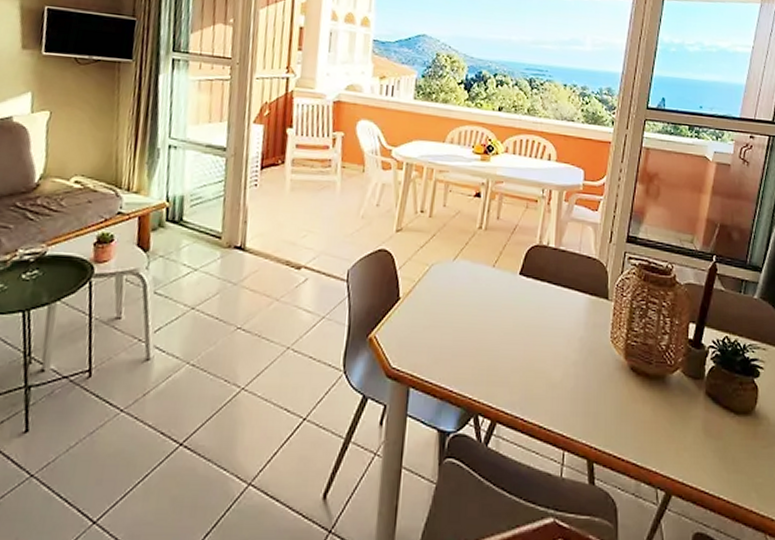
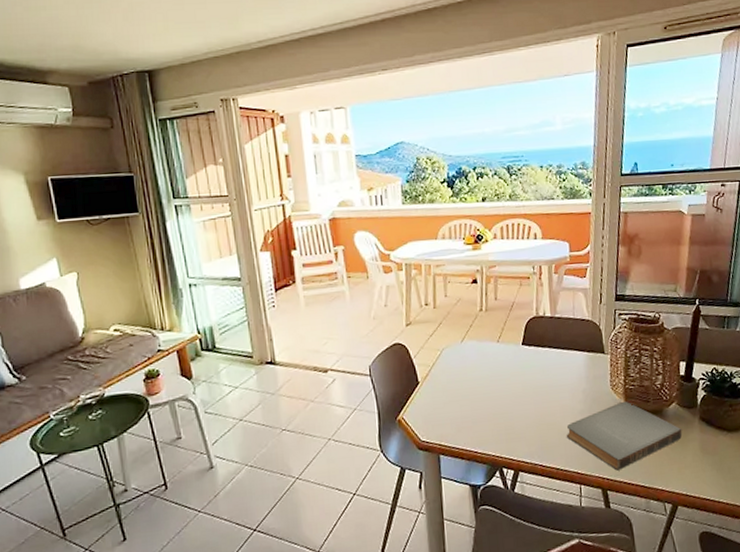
book: none [556,358,685,440] -> present [567,401,683,471]

